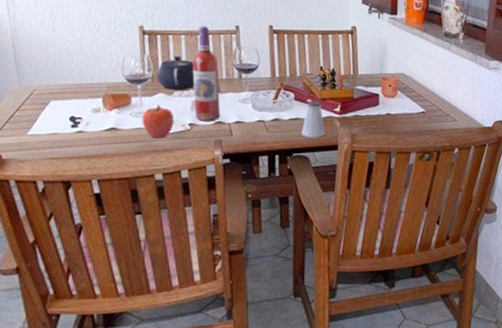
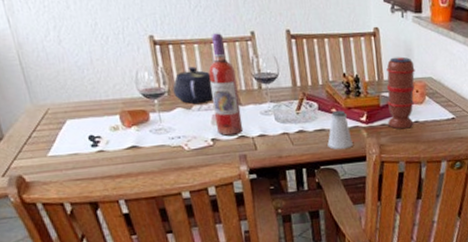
apple: present [141,105,174,139] -> none [162,120,196,156]
spice grinder: none [360,53,389,121] -> present [386,56,415,130]

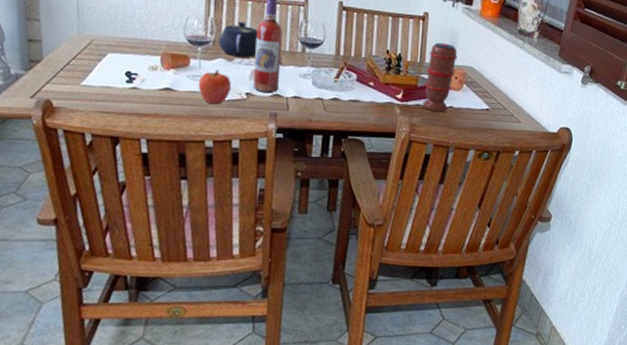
apple: none [162,120,196,156] -> present [198,70,231,105]
saltshaker: present [327,110,353,150] -> none [359,84,385,123]

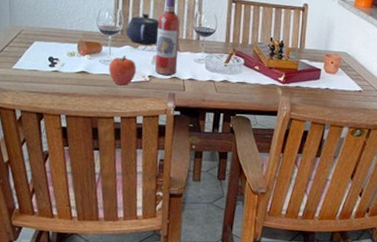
spice grinder: present [423,42,458,113] -> none [302,30,334,94]

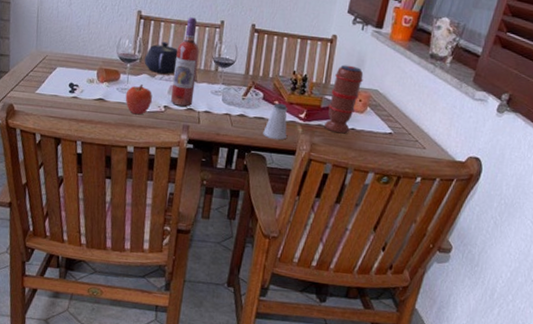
saltshaker: none [246,68,268,103] -> present [263,103,288,141]
spice grinder: none [302,30,334,94] -> present [324,65,364,134]

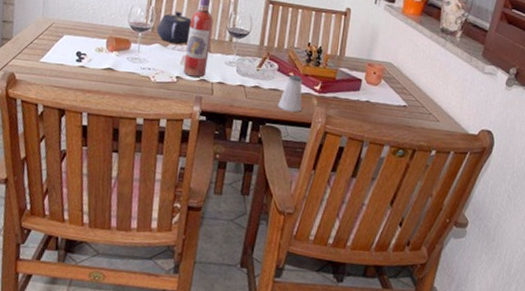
apple: present [125,84,152,115] -> none [135,54,164,86]
spice grinder: present [324,65,364,134] -> none [339,37,377,106]

